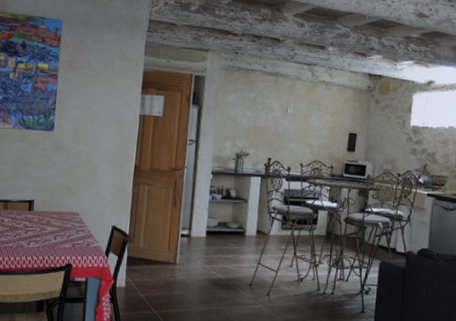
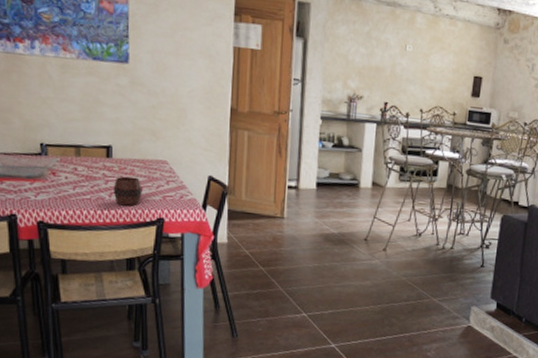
cup: none [31,226,56,253] -> present [113,176,143,206]

